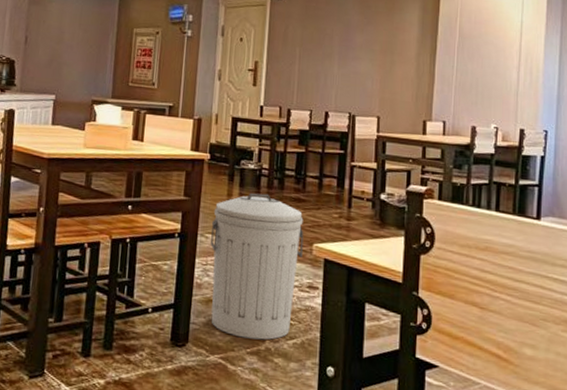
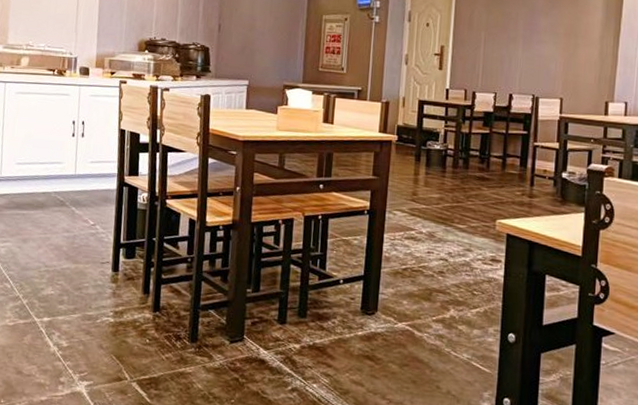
trash can: present [211,193,304,340] -> none [398,172,488,309]

